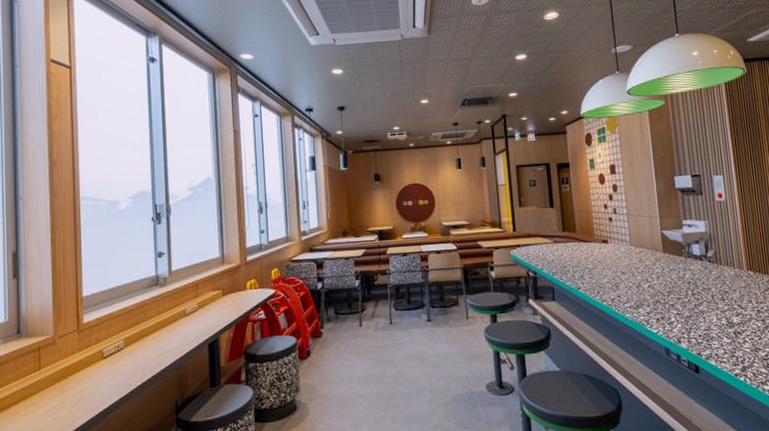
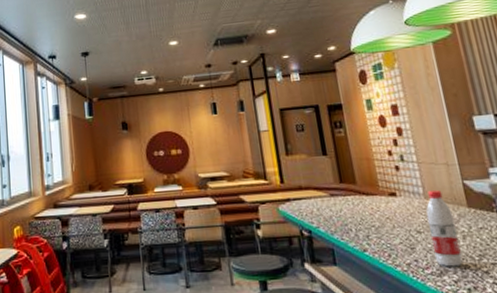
water bottle: none [630,238,655,302] -> present [425,189,463,267]

